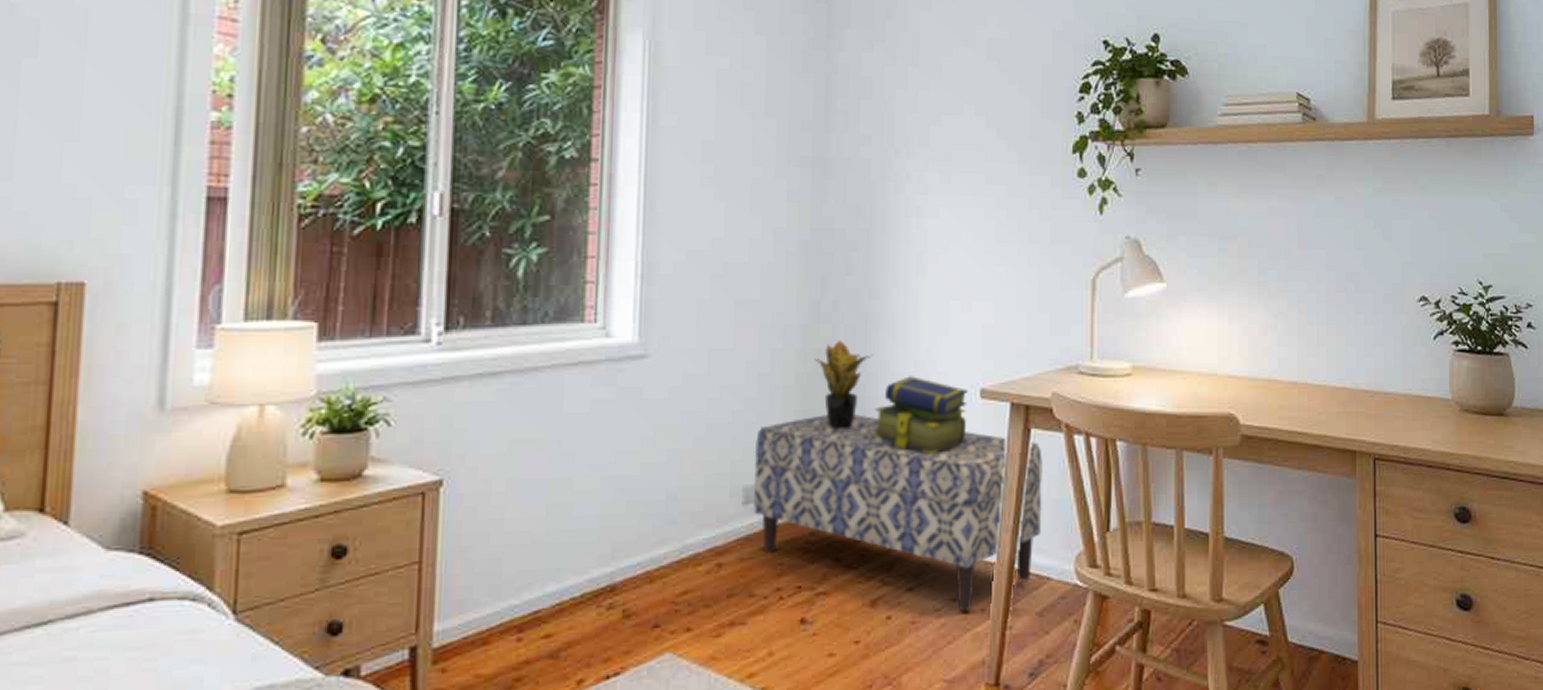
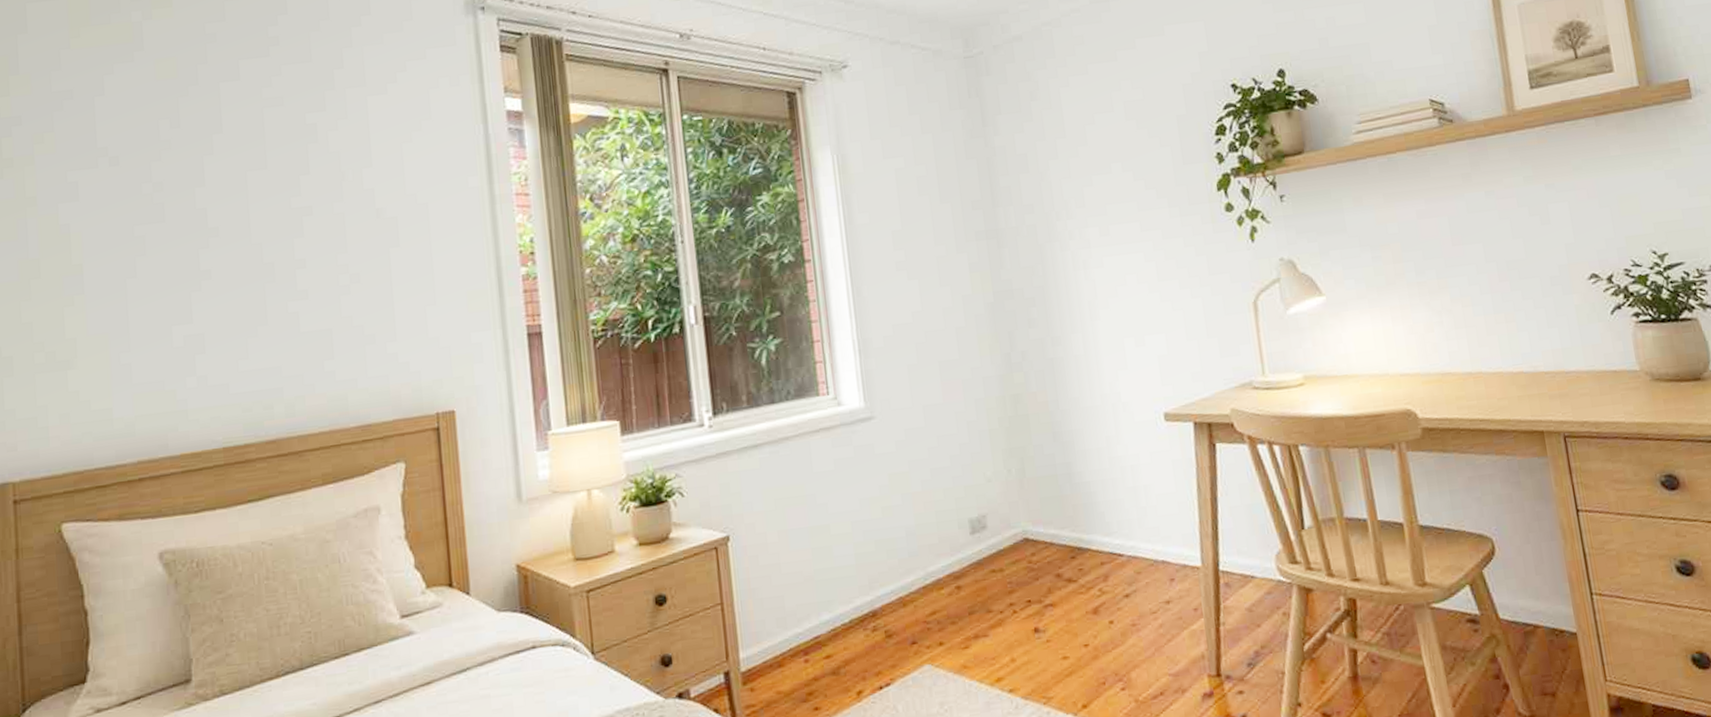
bench: present [753,414,1042,612] -> none [973,447,1240,612]
potted plant: present [815,340,873,430] -> none [1013,385,1063,462]
stack of books: present [873,376,969,455] -> none [1071,408,1157,476]

